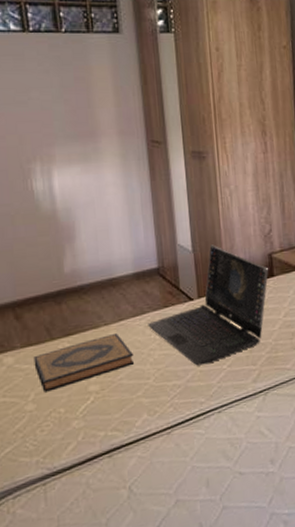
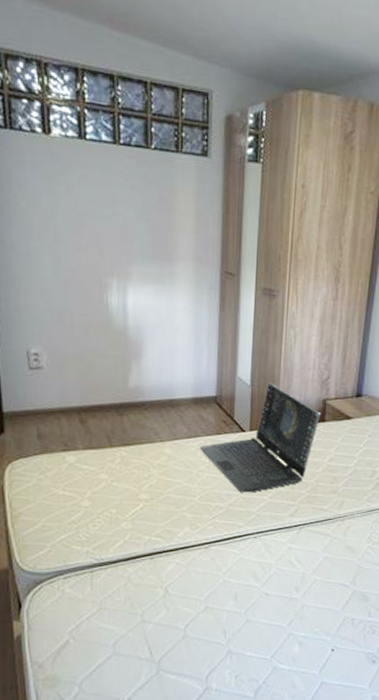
hardback book: present [33,332,134,392] -> none [93,450,183,493]

